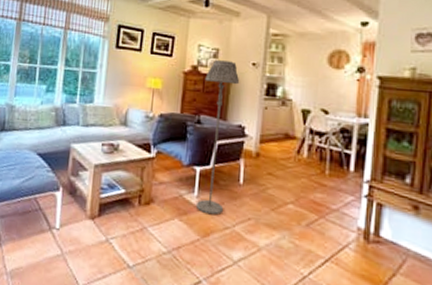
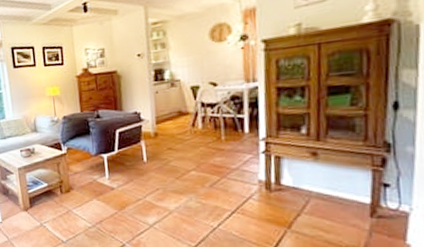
floor lamp: present [197,60,240,216] -> none [96,57,133,192]

